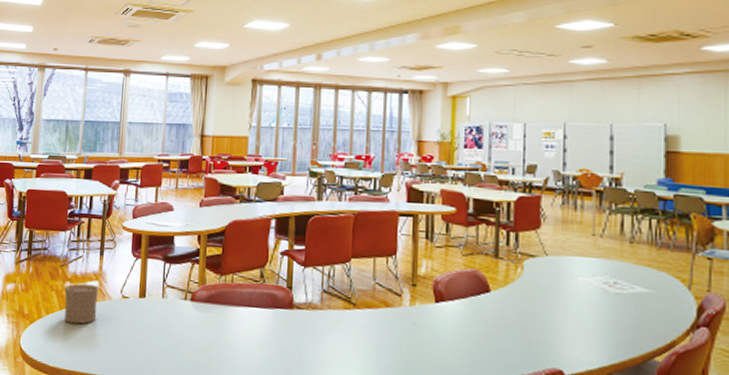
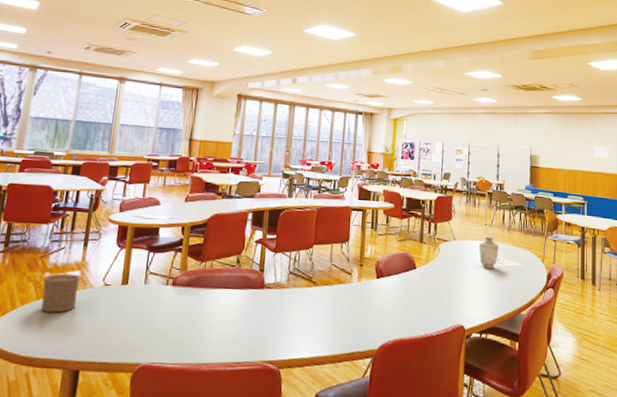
vase: none [583,251,615,295] -> present [478,236,499,268]

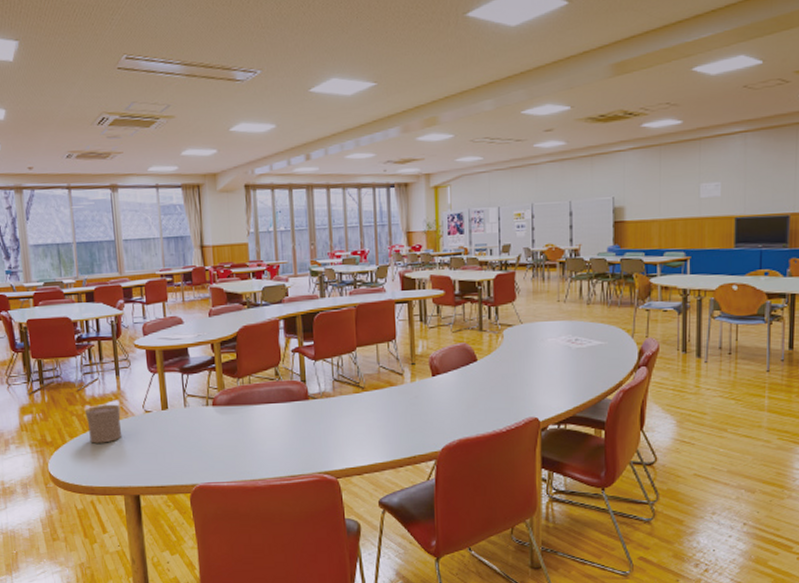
vase: present [478,236,499,268] -> none [551,315,576,351]

